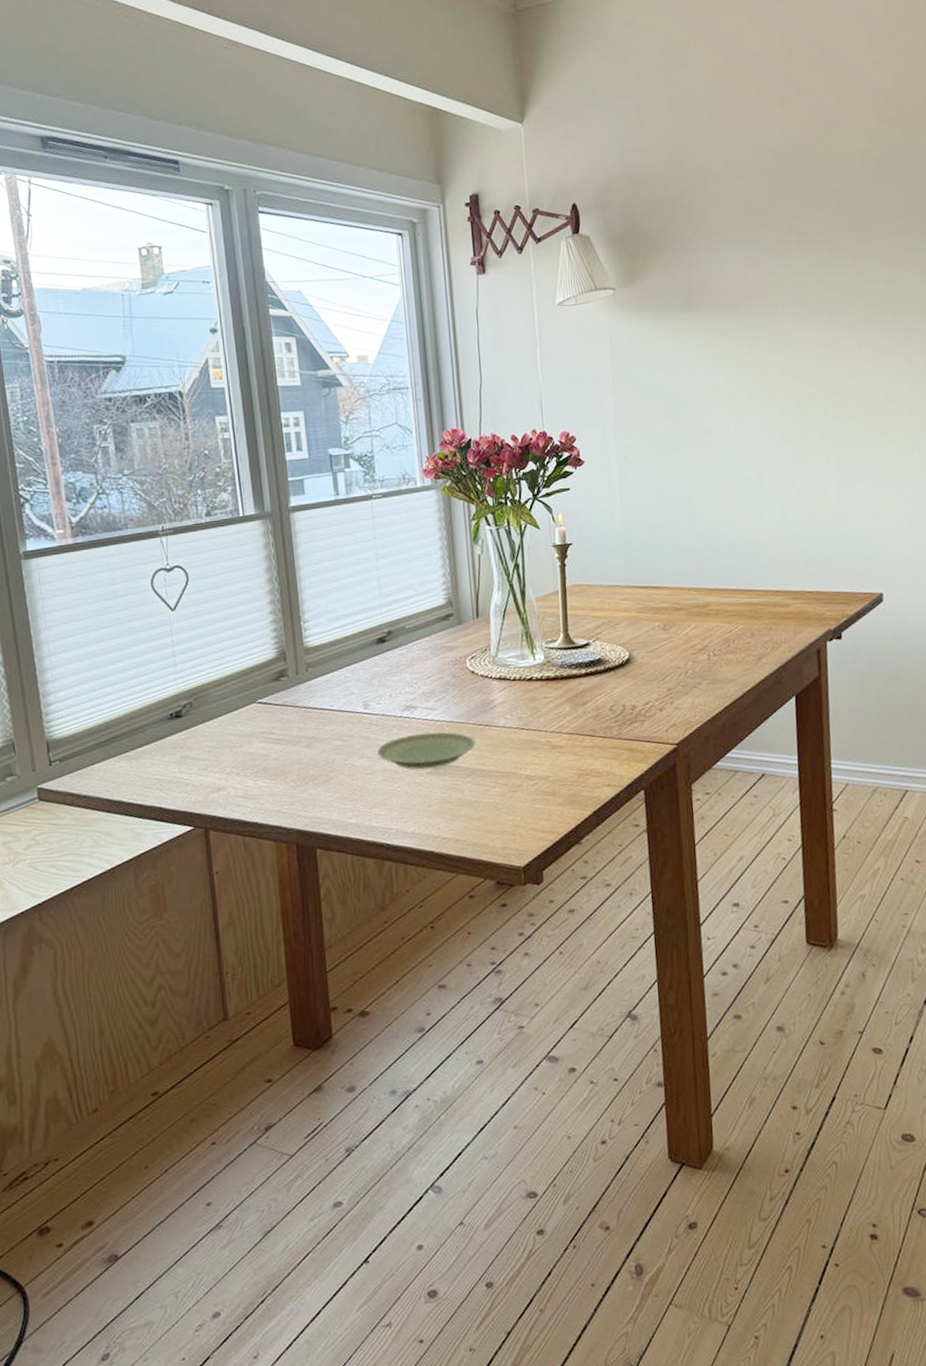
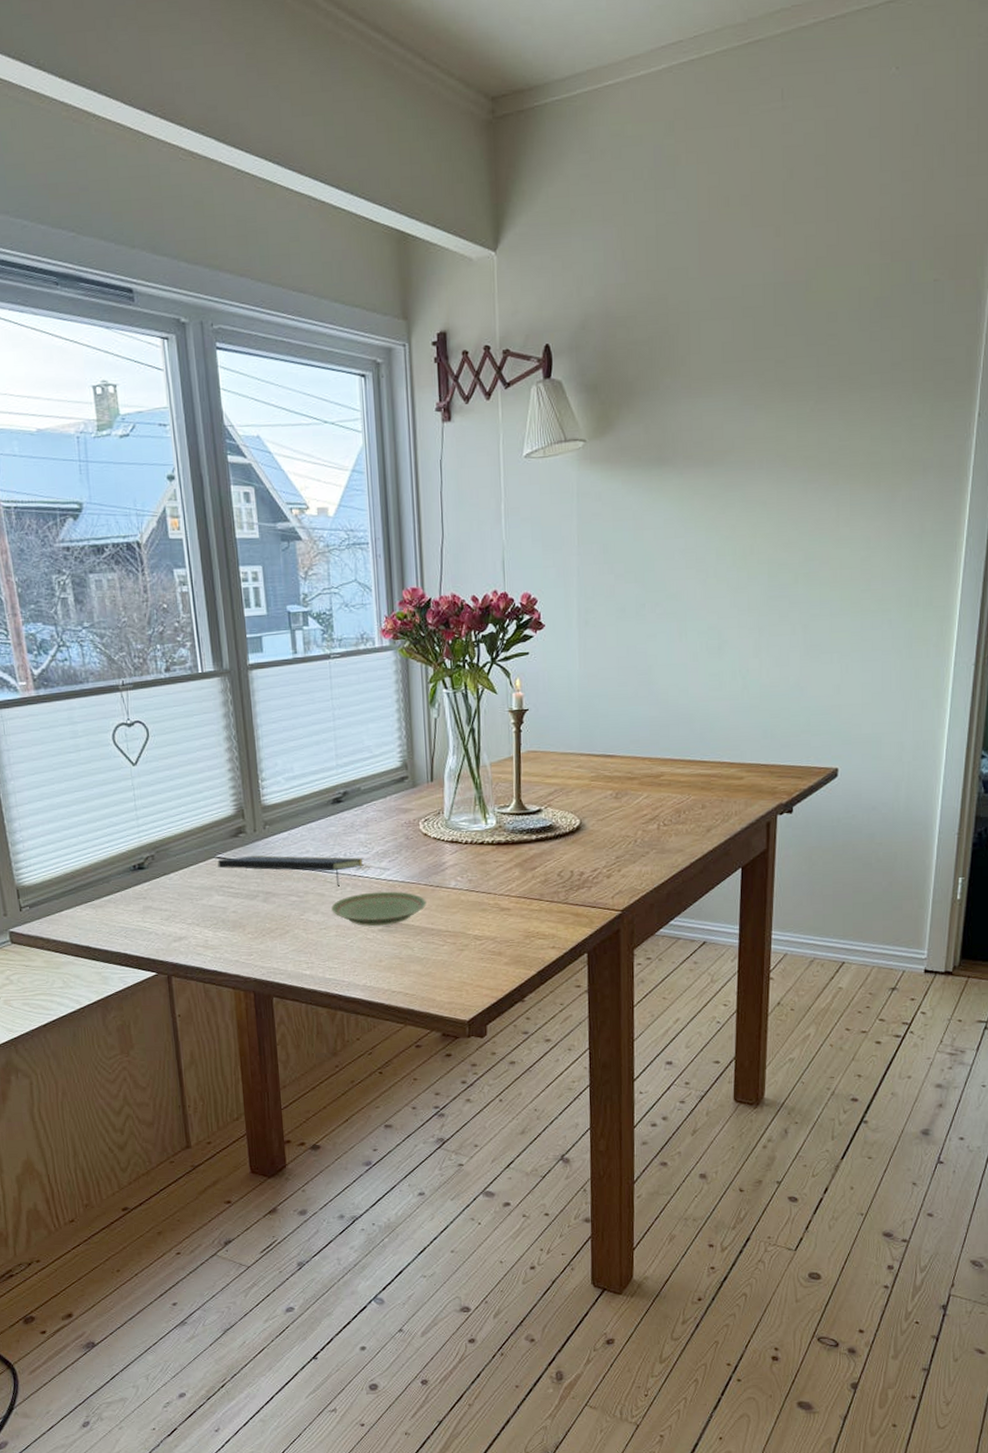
notepad: none [258,698,411,729] -> present [217,855,364,887]

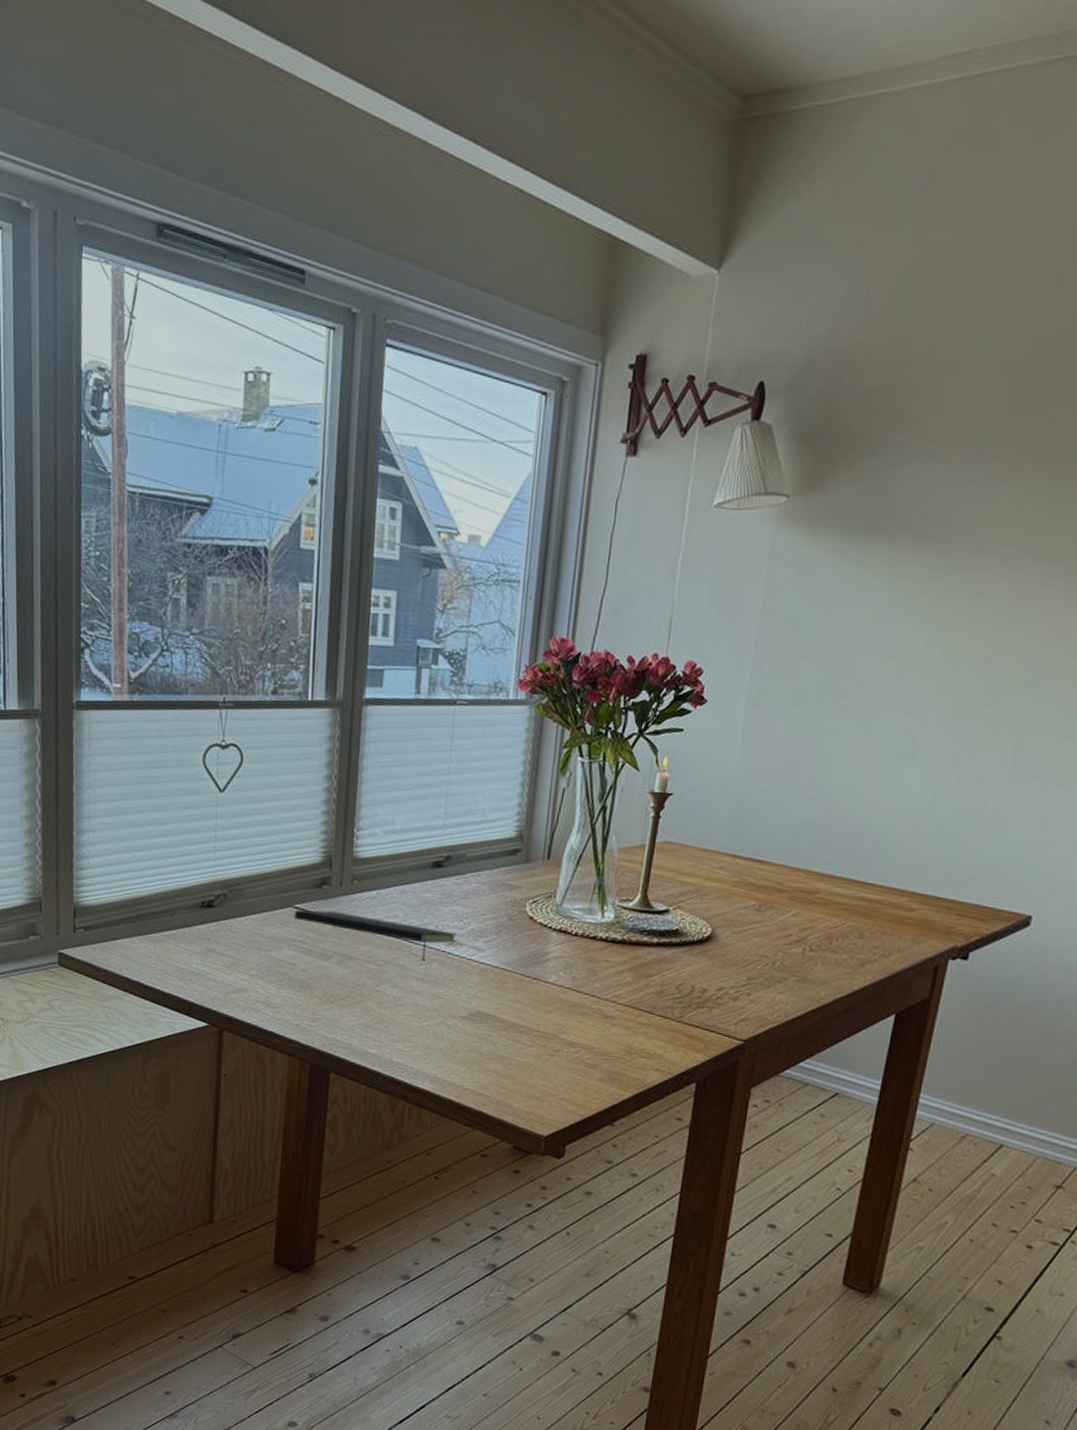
plate: present [330,891,427,927] -> none [410,972,520,1014]

